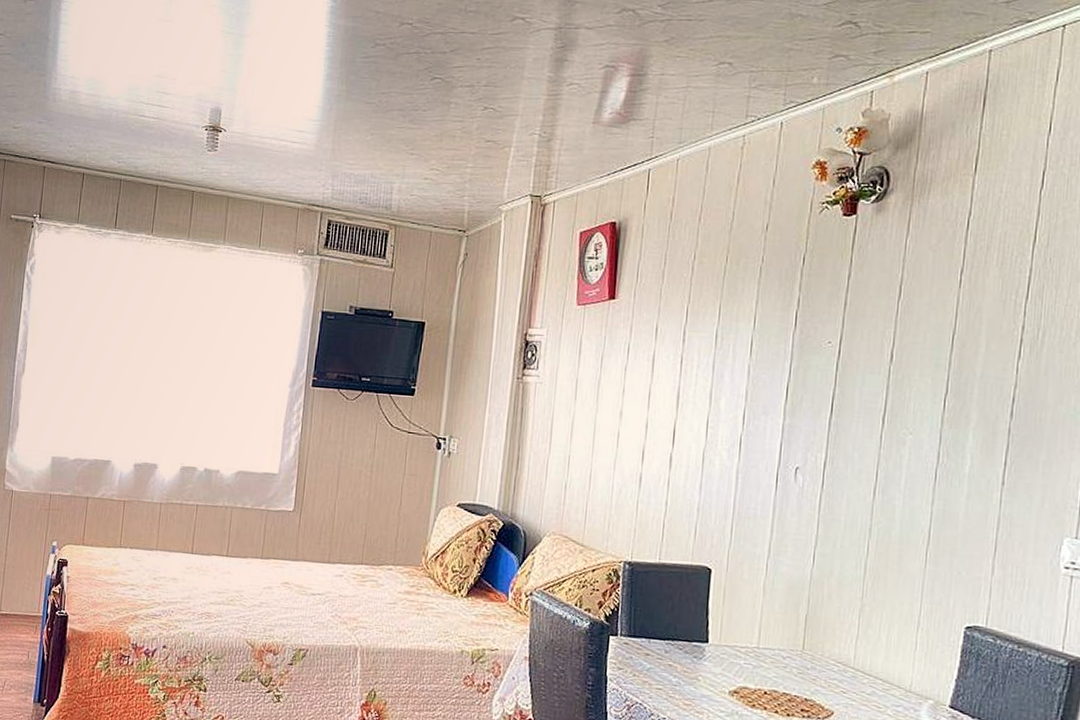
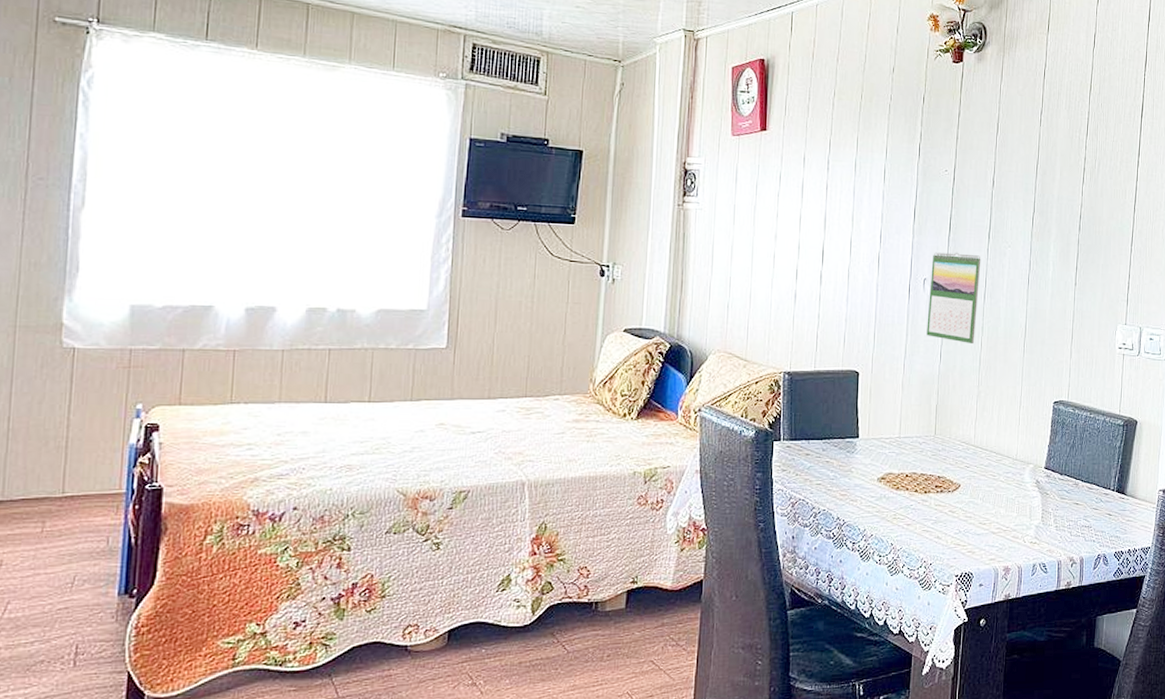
calendar: none [796,437,872,547] -> present [926,252,981,343]

